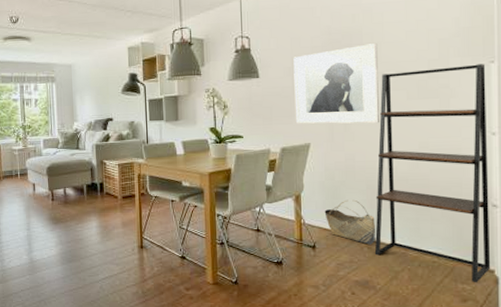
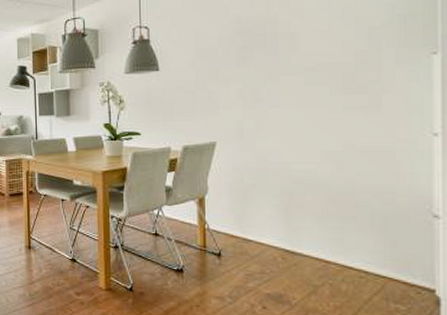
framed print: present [293,43,380,124] -> none [198,33,298,122]
basket: present [324,199,376,245] -> none [232,204,292,255]
shelving unit: present [374,64,491,283] -> none [289,55,431,304]

